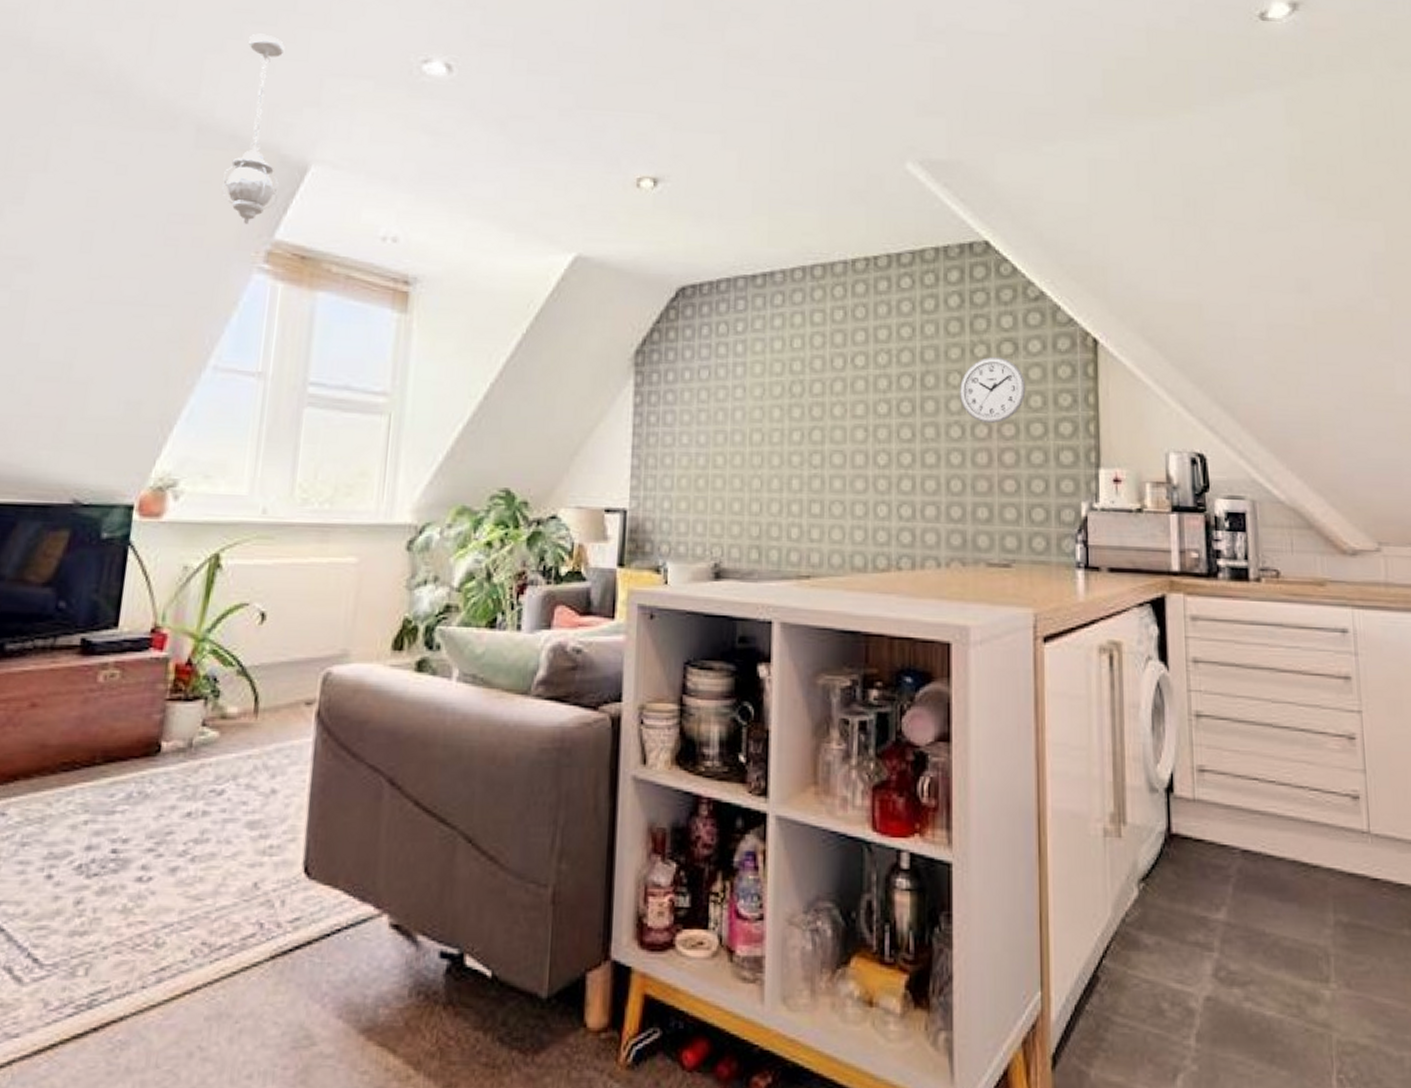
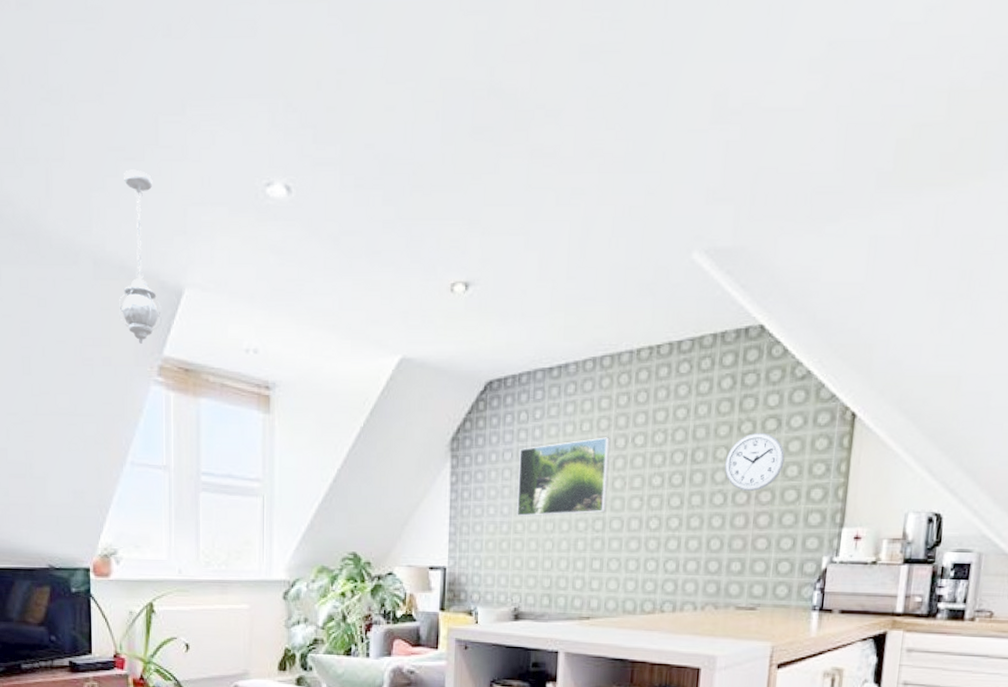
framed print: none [716,356,826,448] -> present [517,437,610,517]

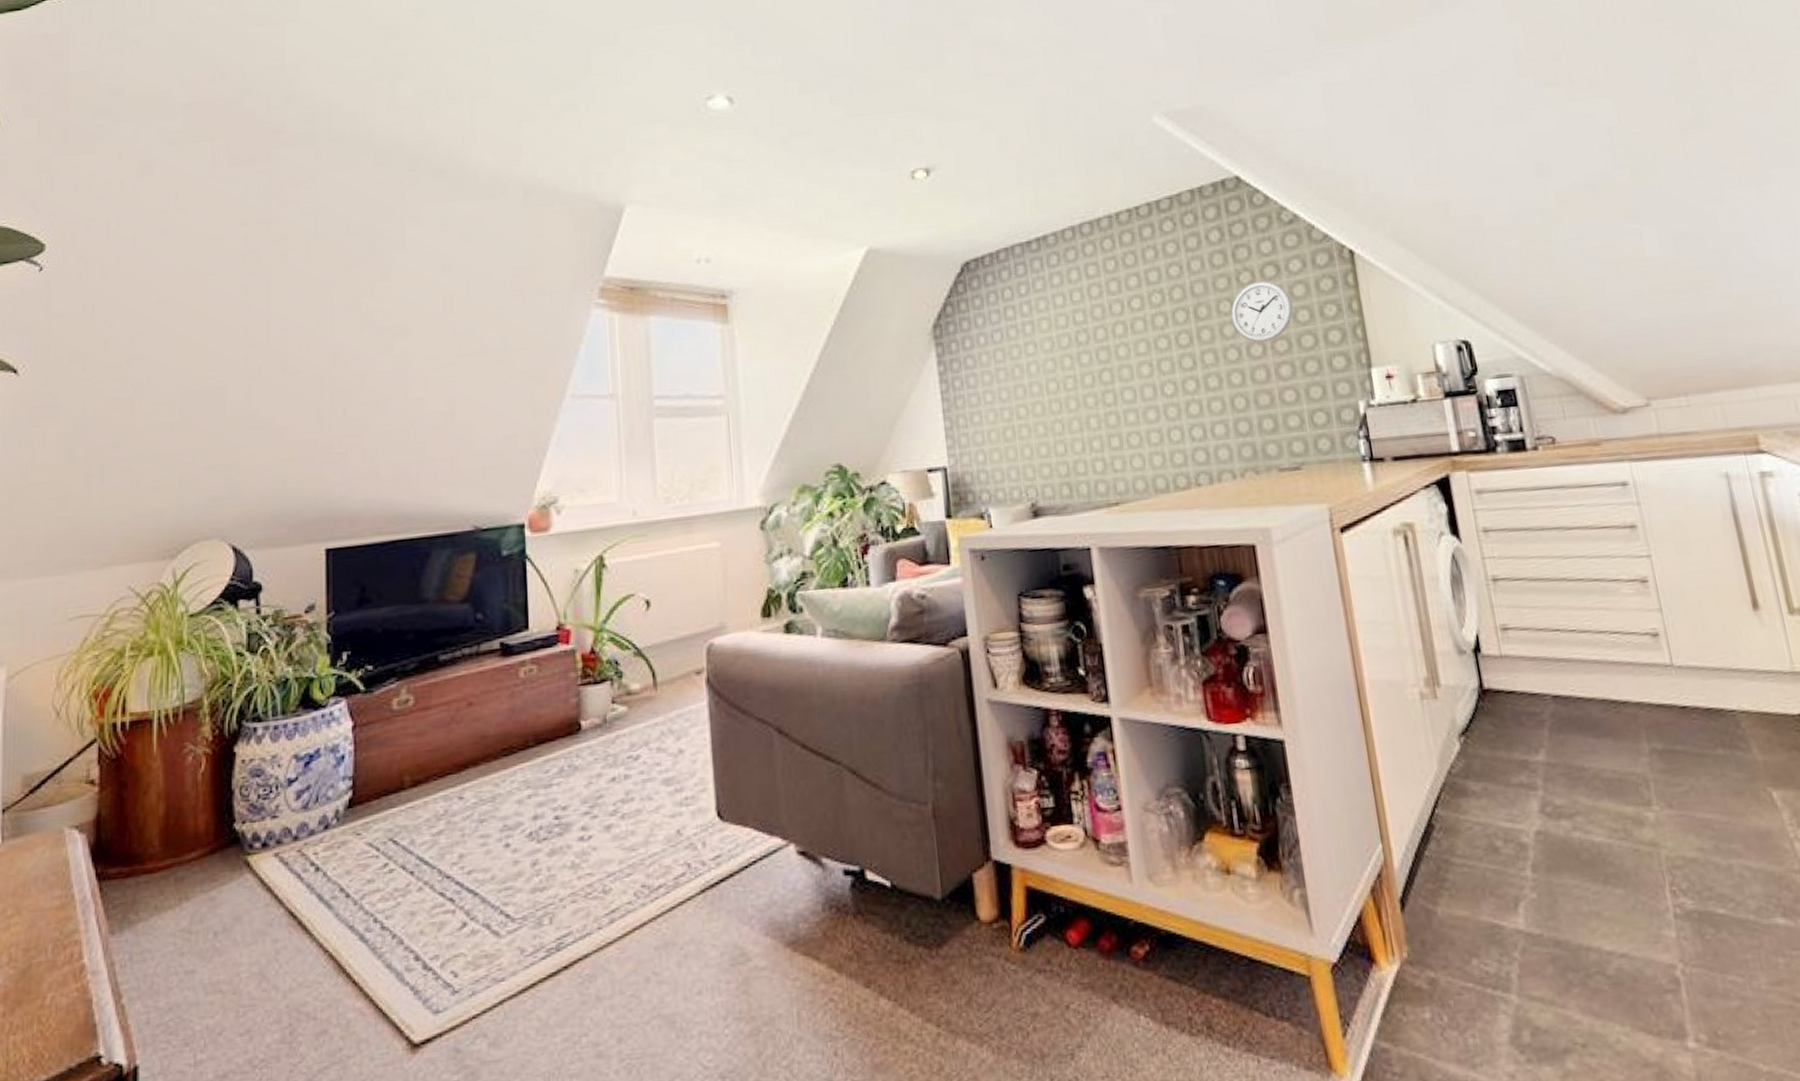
pendant light: present [119,169,162,344] -> none [553,98,601,267]
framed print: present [517,437,610,517] -> none [1009,304,1114,401]

